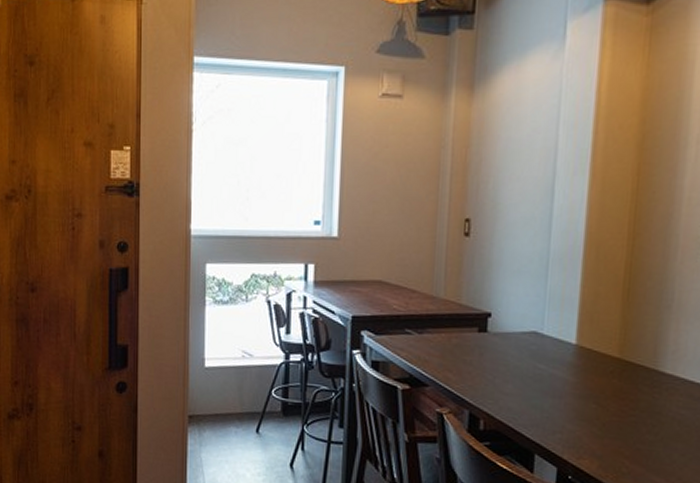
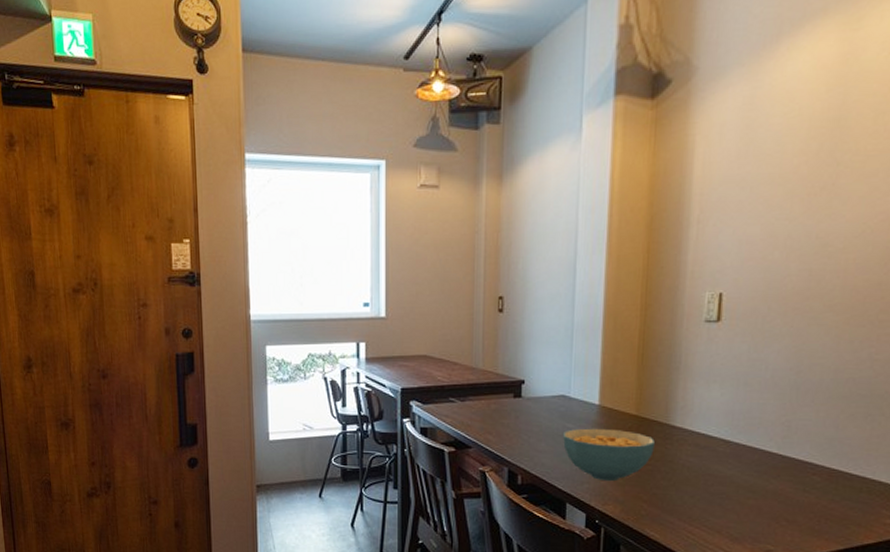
cereal bowl: none [533,370,642,433] -> present [563,428,656,482]

